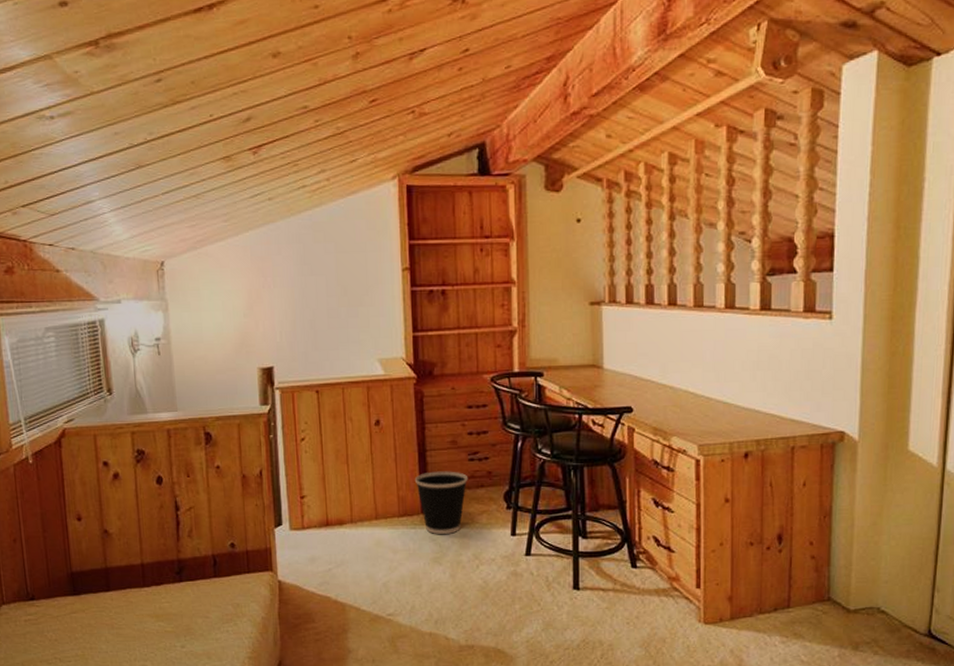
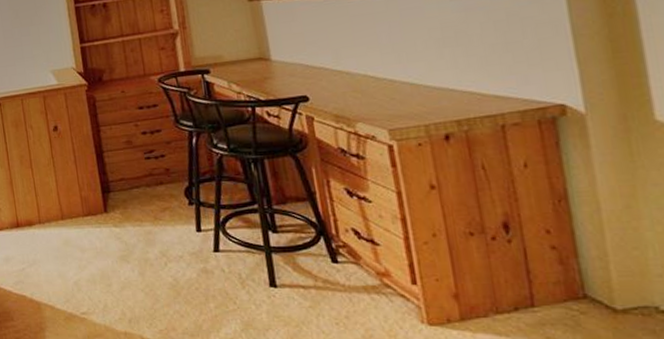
wastebasket: present [414,471,469,534] -> none [94,170,147,232]

